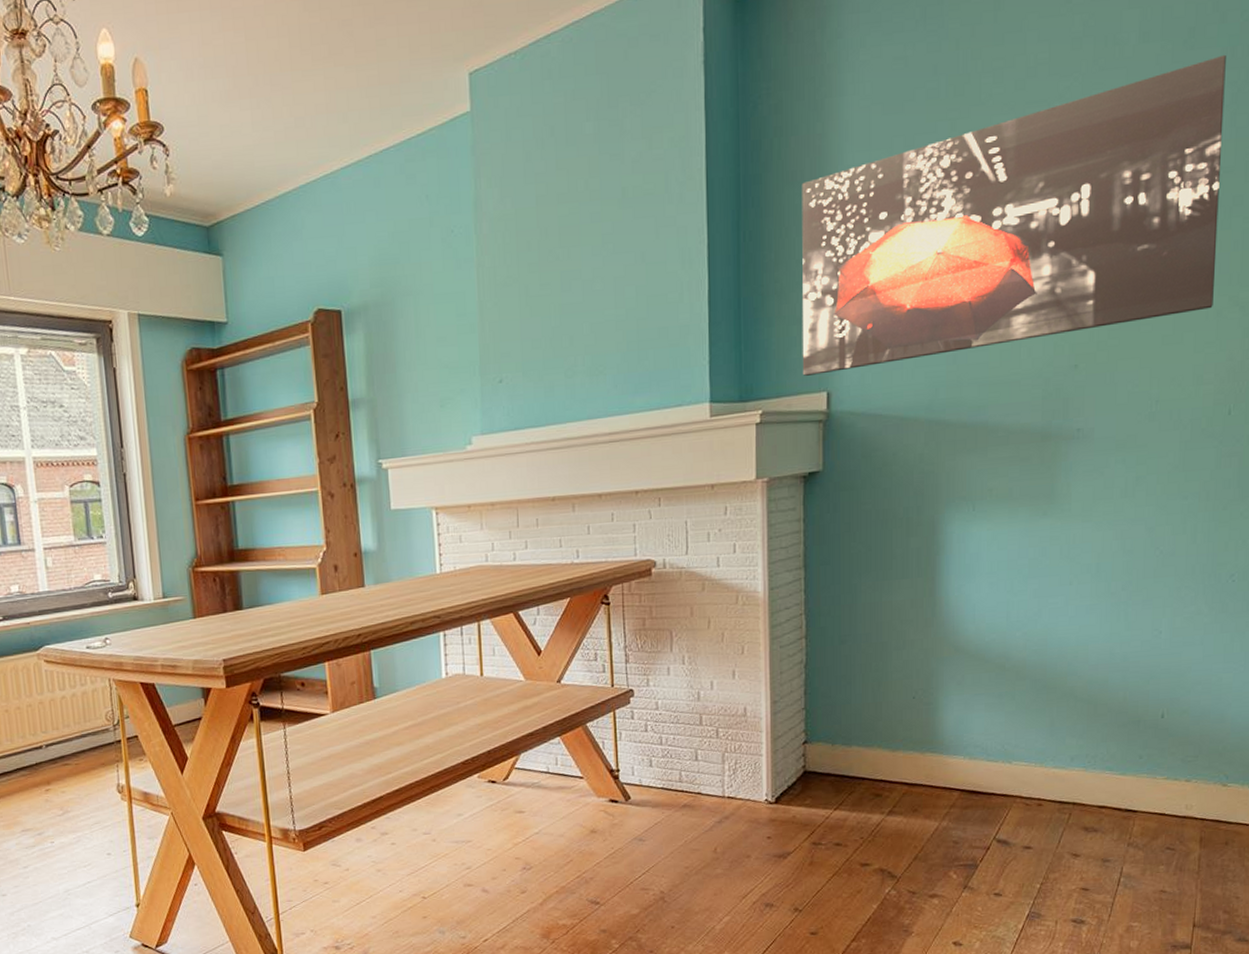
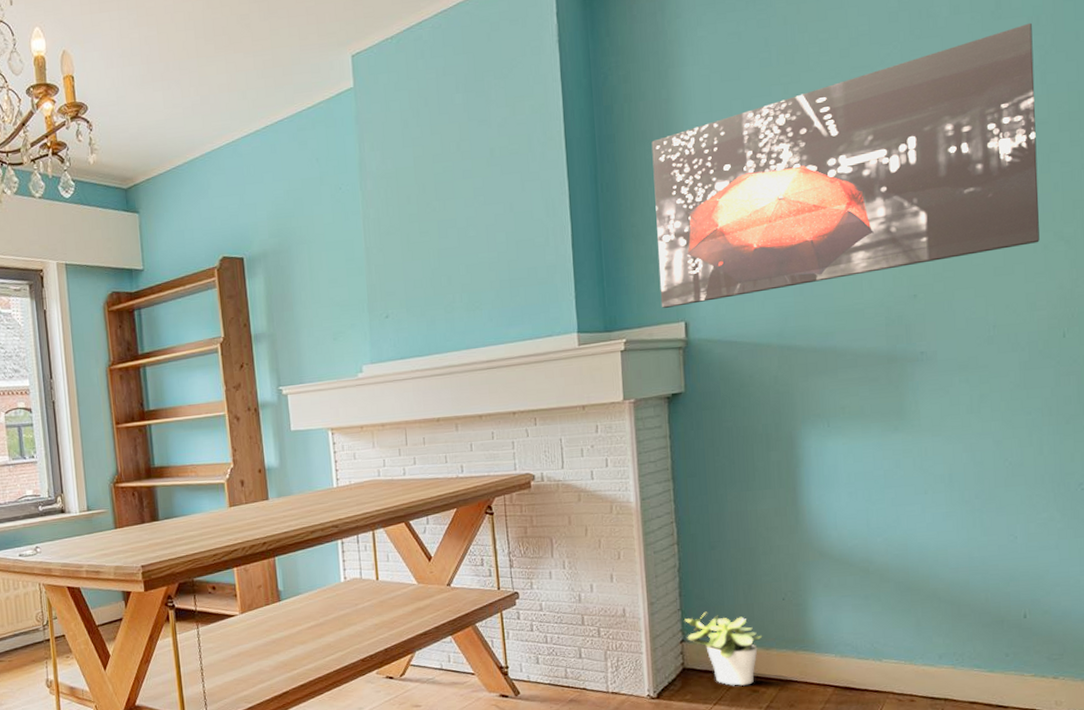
potted plant: none [809,710,890,790] -> present [684,611,763,686]

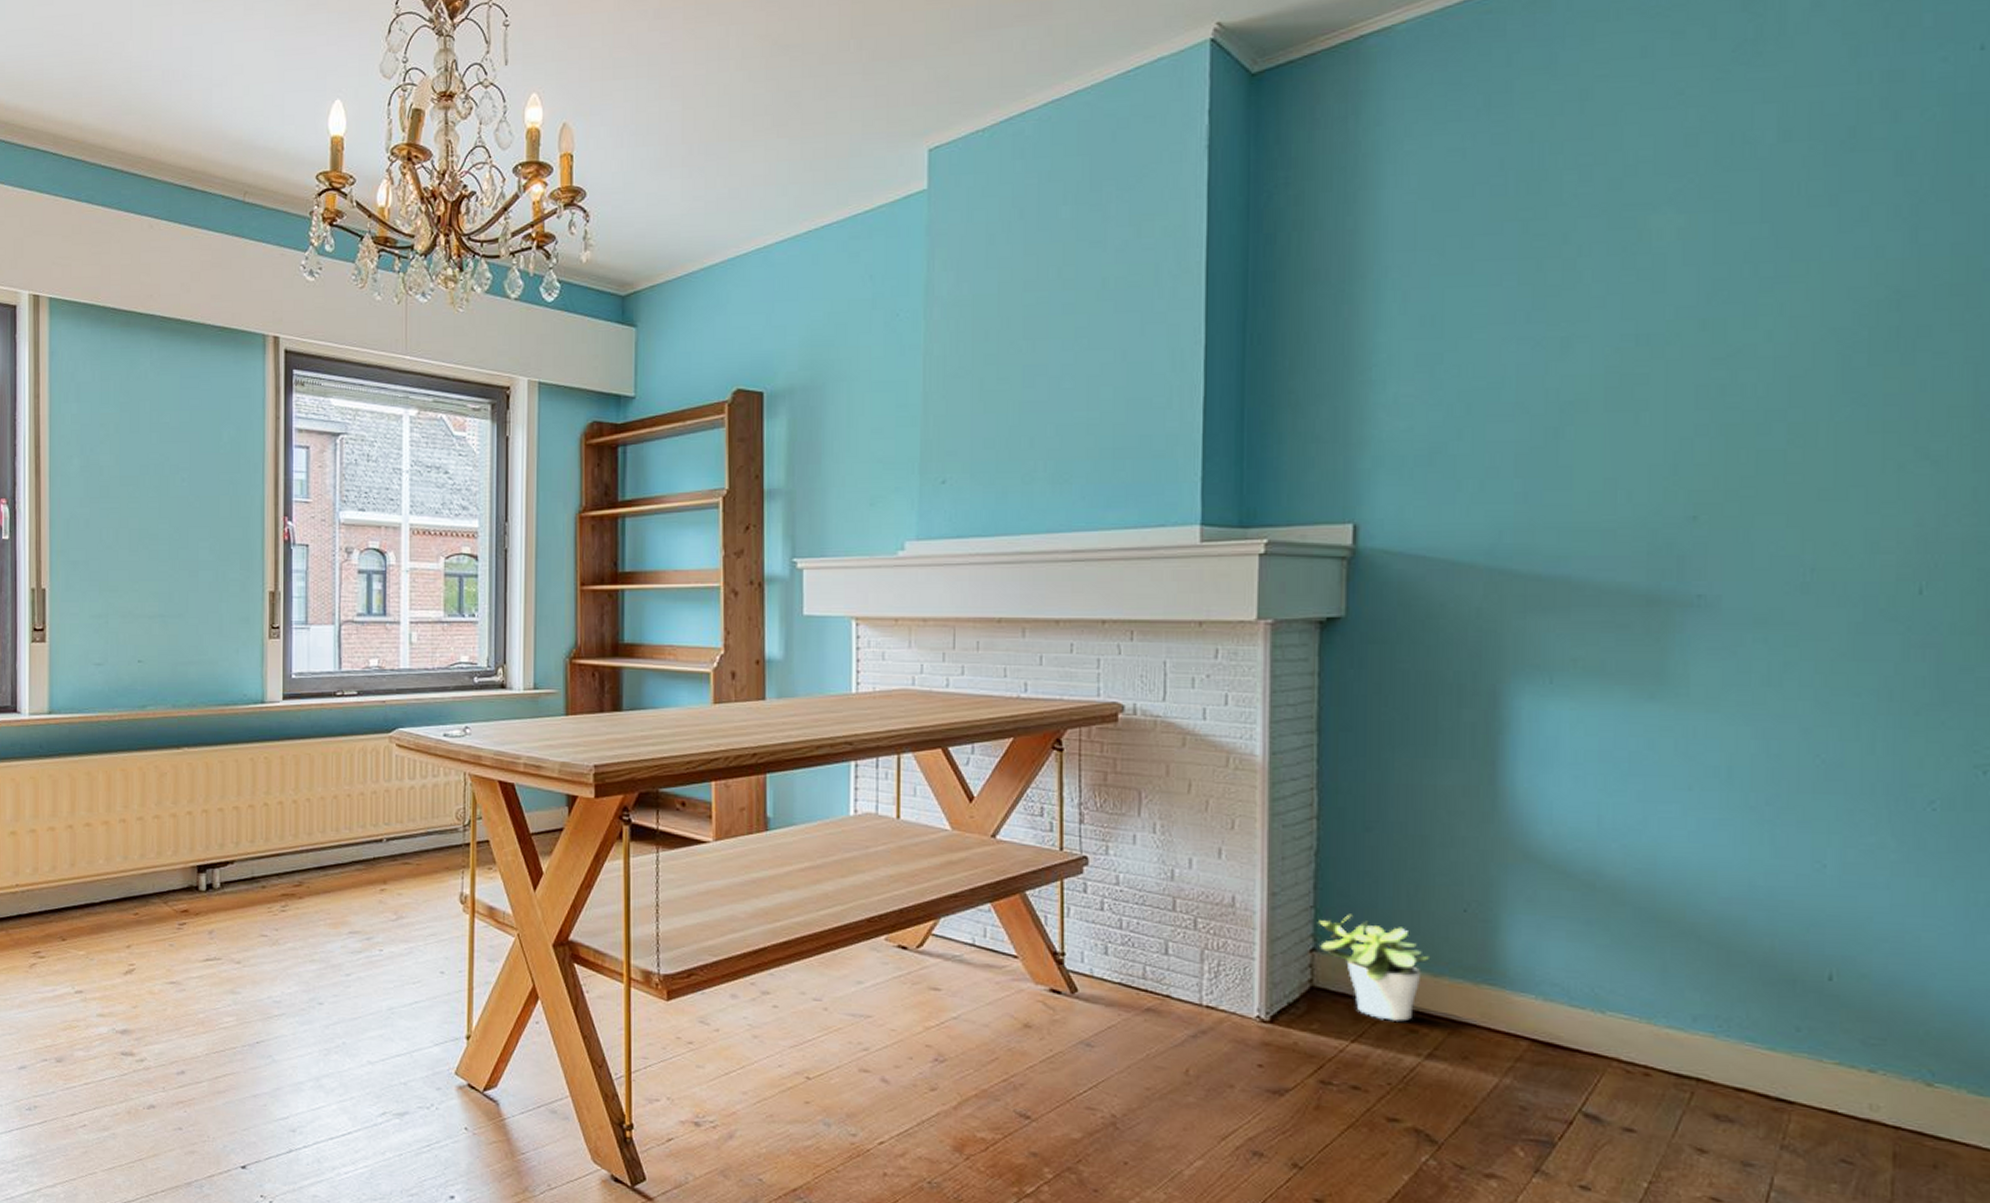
wall art: present [651,22,1040,308] -> none [1321,158,1901,503]

